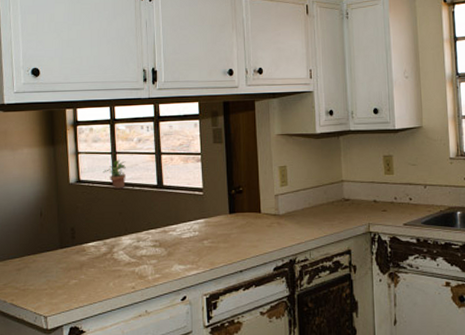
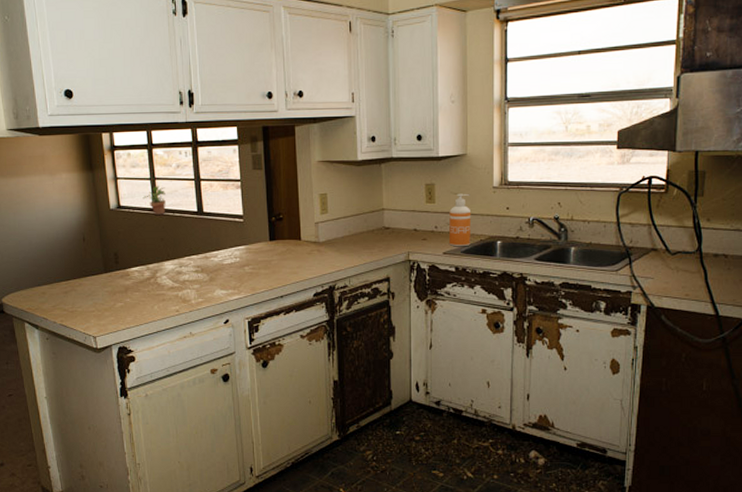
soap dispenser: none [408,164,431,218] -> present [448,193,472,247]

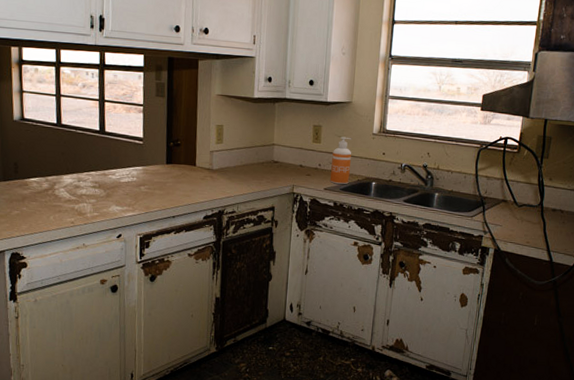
potted plant: present [142,185,166,215] -> none [46,102,70,130]

